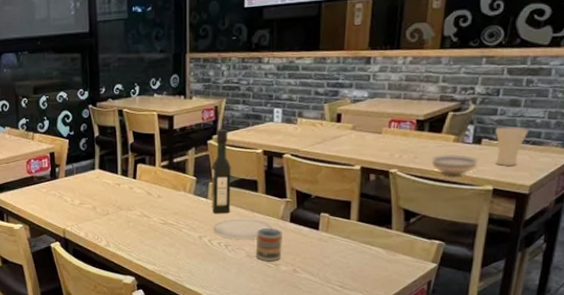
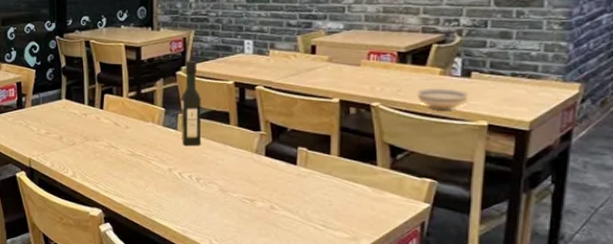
plate: present [213,218,272,240] -> none [183,151,247,174]
cup: present [255,228,282,262] -> none [229,162,258,197]
cup: present [495,126,529,166] -> none [485,59,524,100]

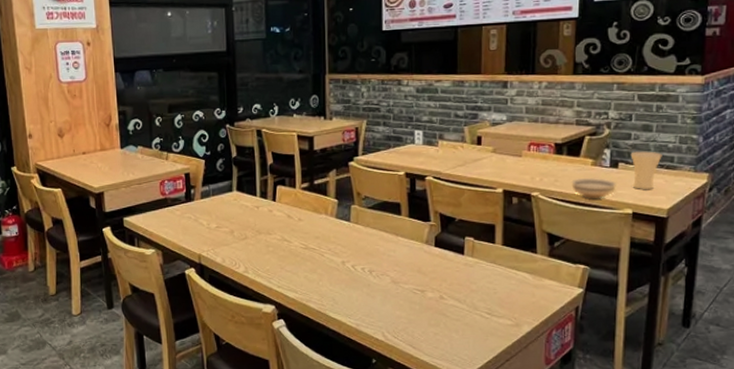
bottle: present [181,60,202,145] -> none [353,150,374,237]
cup: none [485,59,524,100] -> present [630,151,662,189]

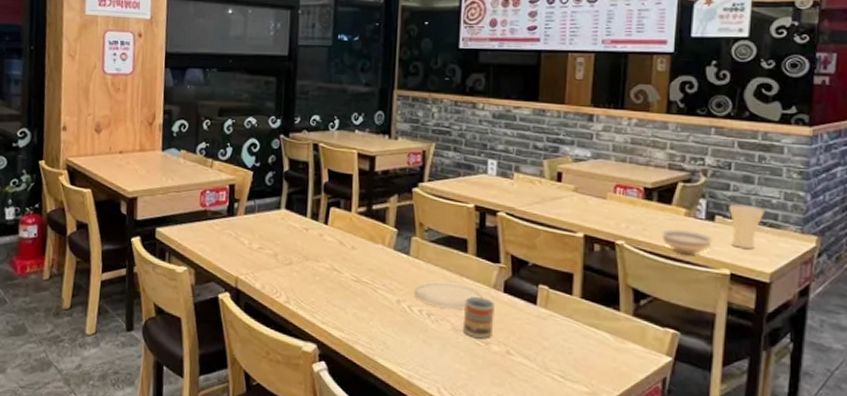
plate: none [356,242,417,266] -> present [414,282,483,310]
cup: none [400,253,428,288] -> present [462,297,495,339]

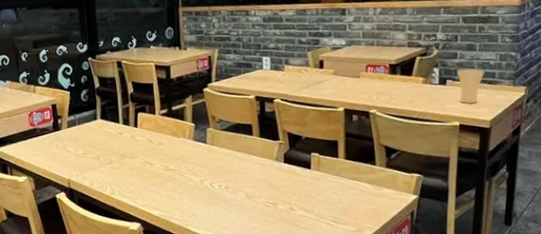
plate: present [414,282,483,310] -> none [213,161,268,182]
cup: present [462,297,495,339] -> none [254,169,279,201]
bowl: present [662,228,712,255] -> none [405,94,445,114]

